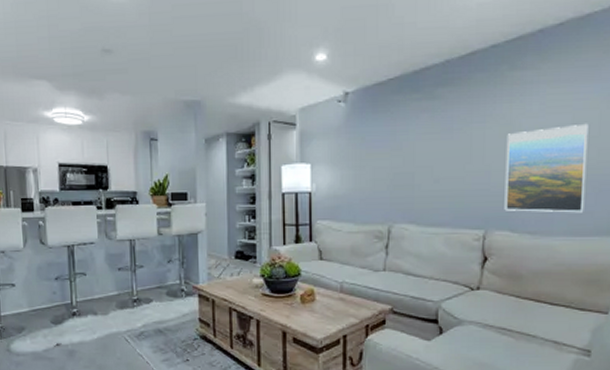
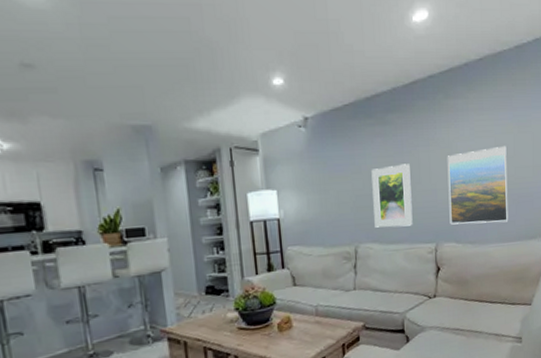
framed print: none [413,141,460,209] -> present [371,164,413,228]

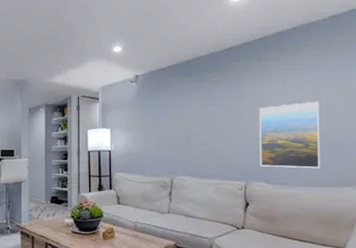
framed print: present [371,164,413,228] -> none [189,113,224,165]

